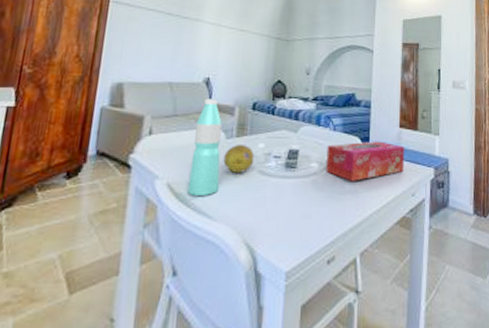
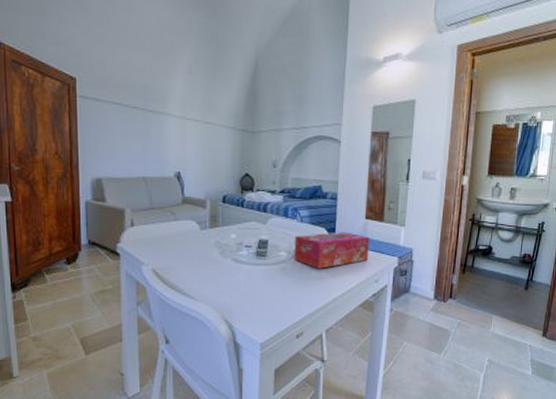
water bottle: present [187,98,222,196] -> none [170,192,197,279]
fruit: present [223,145,255,173] -> none [199,235,228,260]

